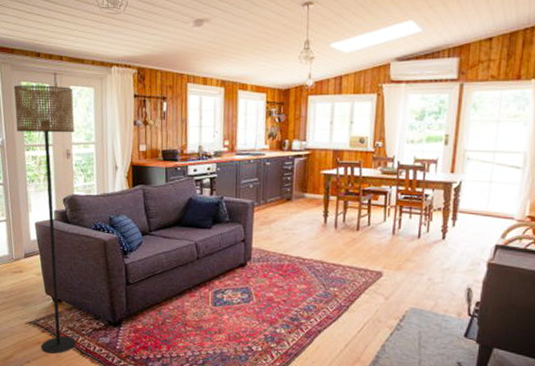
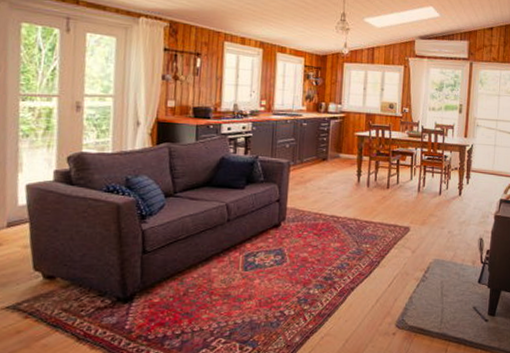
floor lamp: present [13,85,76,354] -> none [9,26,90,345]

